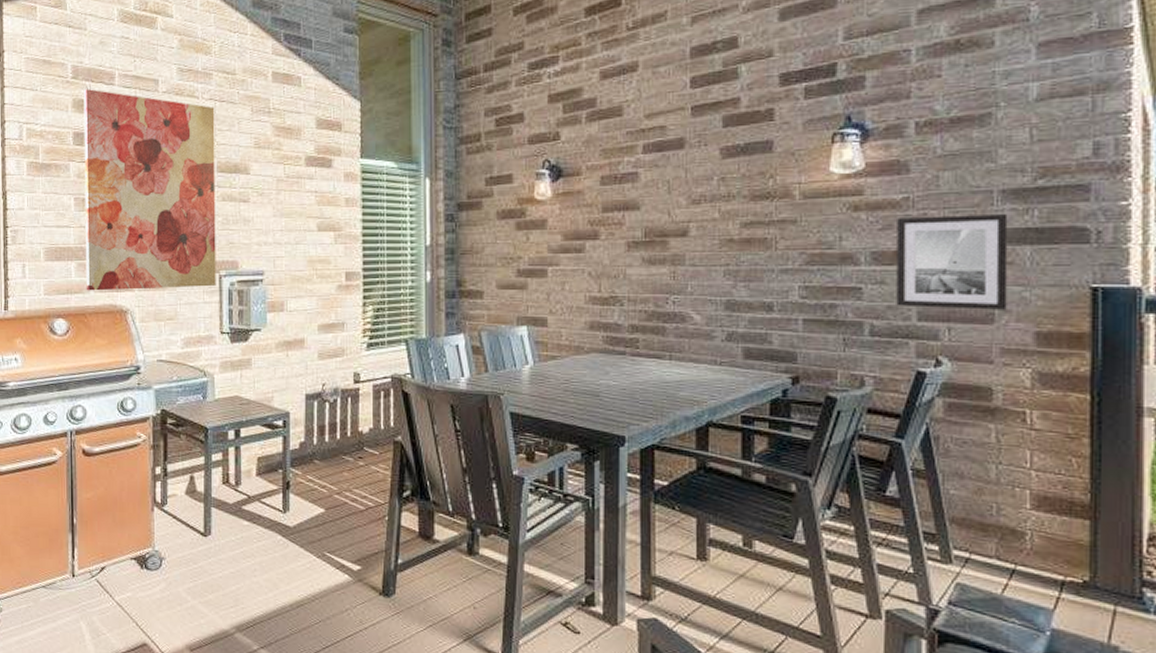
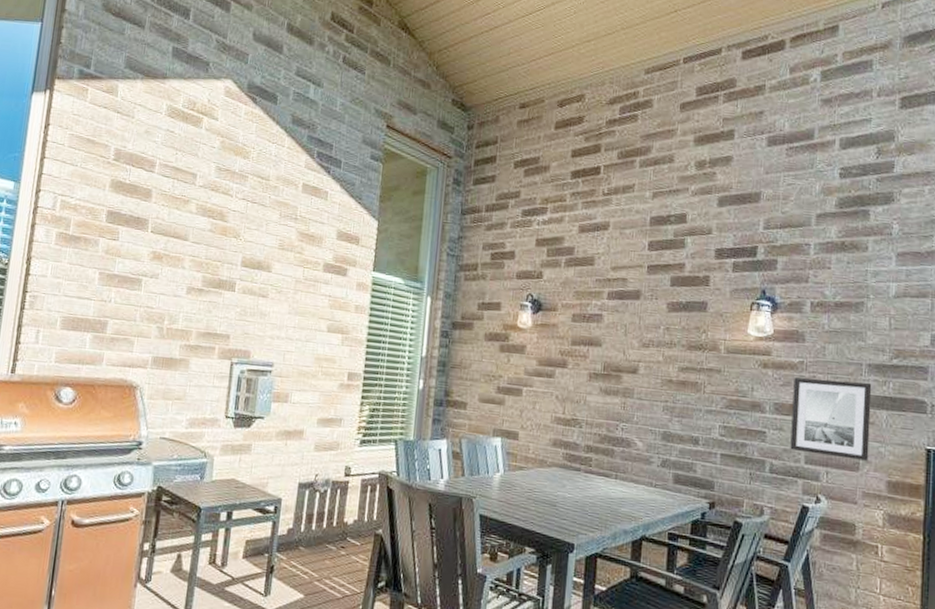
wall art: present [83,89,216,291] -> none [98,172,246,373]

